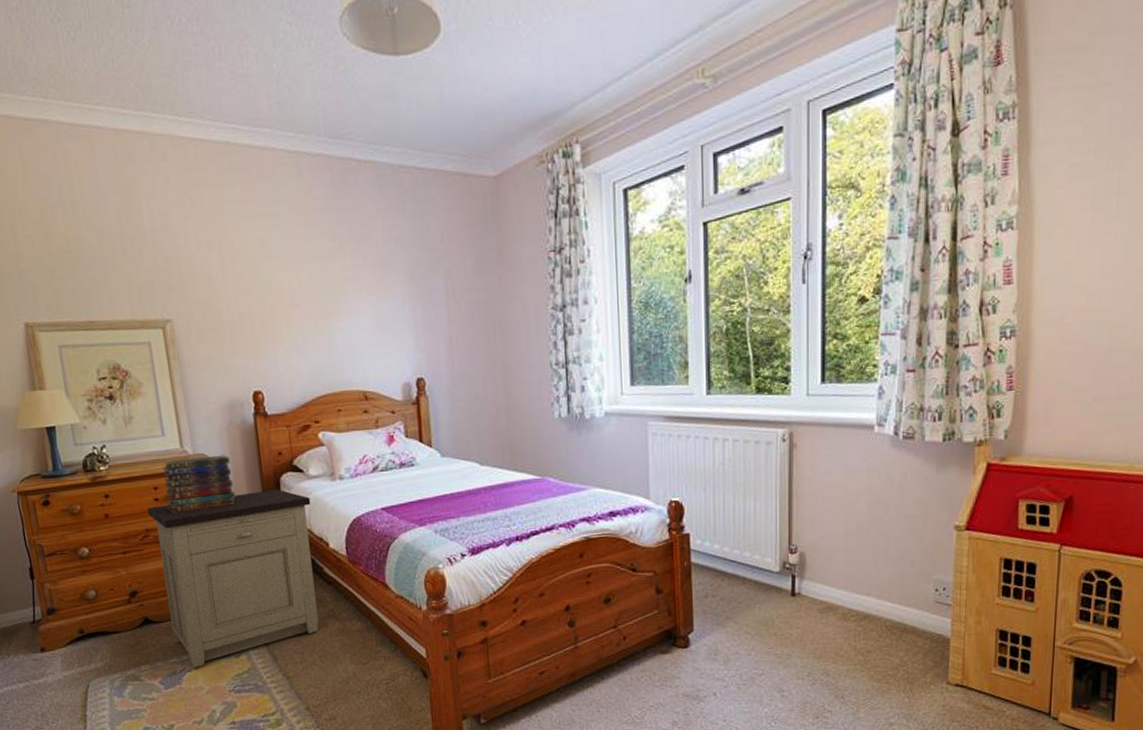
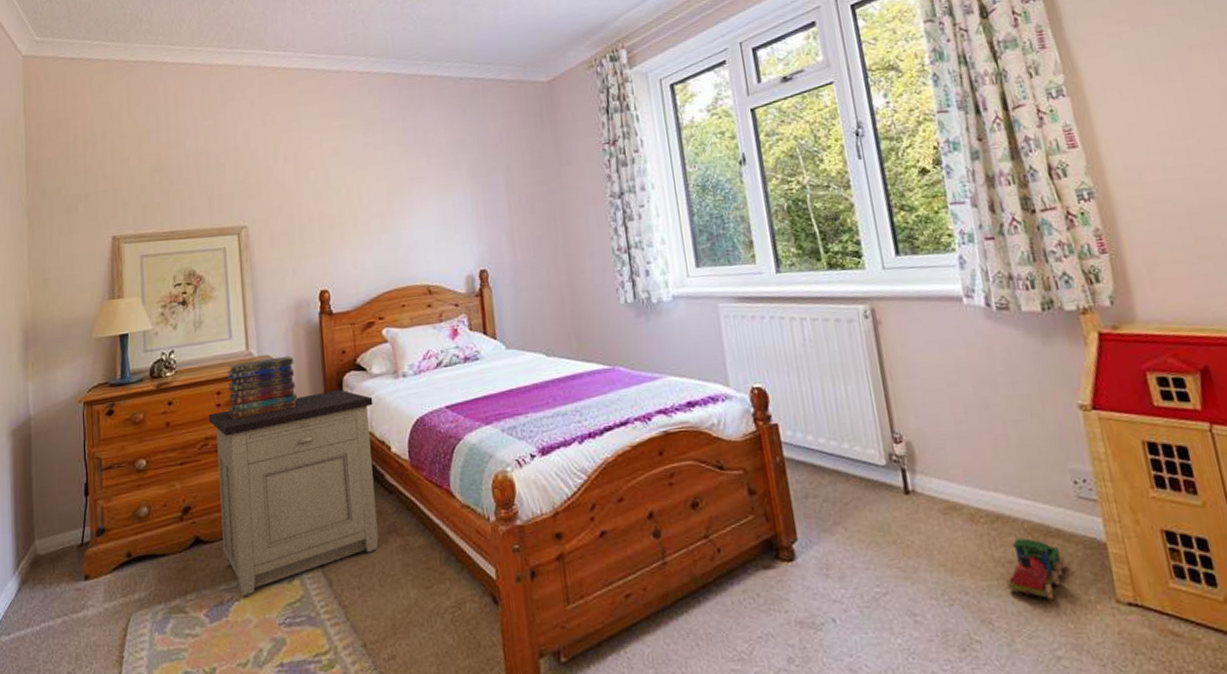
toy train: none [861,633,914,681] -> present [1005,538,1066,600]

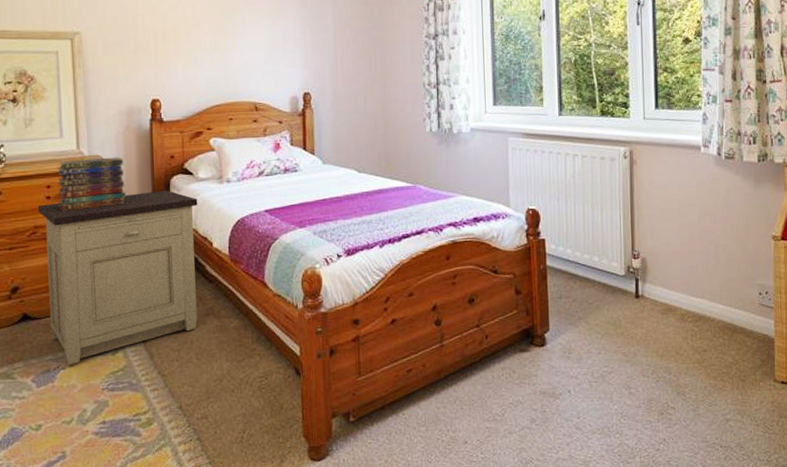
toy train: present [1005,538,1066,600] -> none [699,333,744,378]

